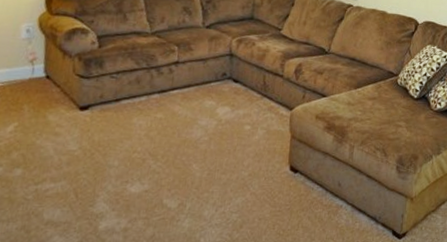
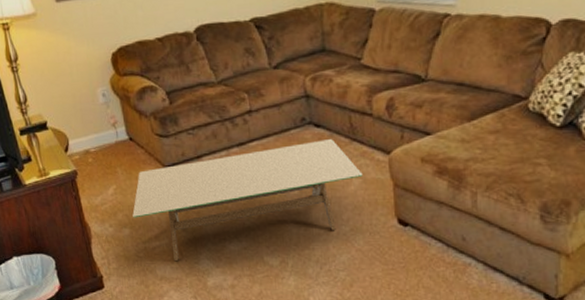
coffee table: none [30,93,267,205] -> present [132,139,363,262]

